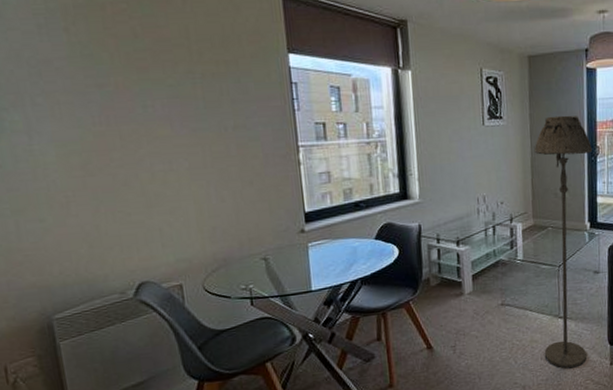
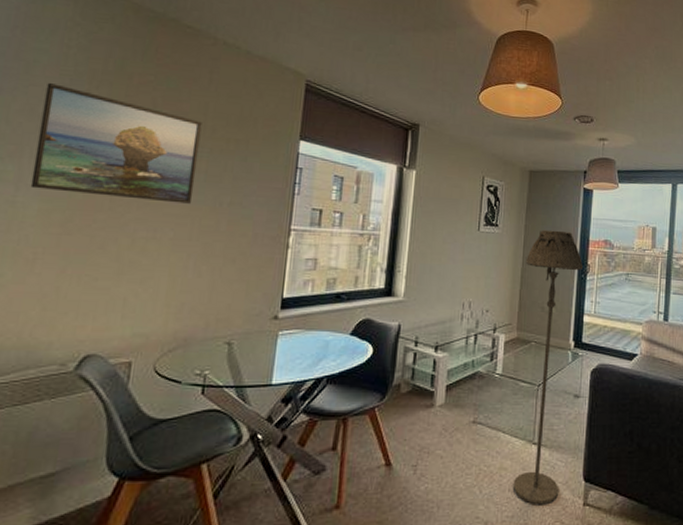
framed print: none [23,25,197,136] -> present [30,83,202,204]

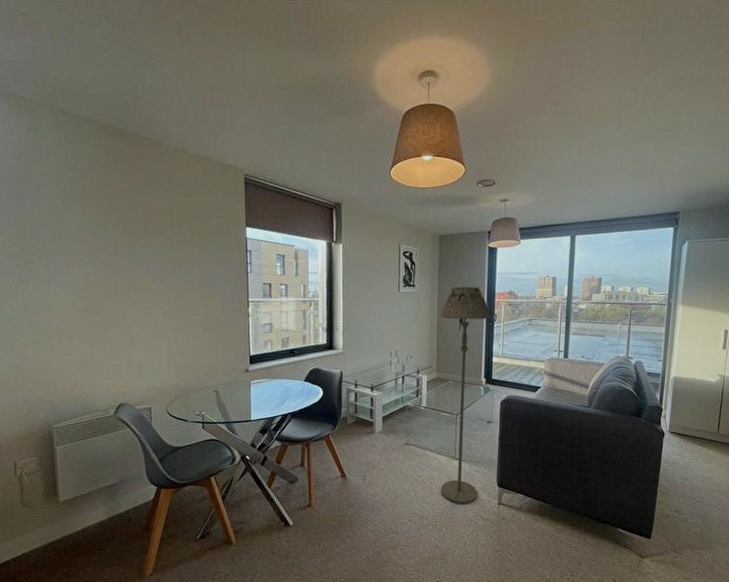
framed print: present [30,83,202,204] -> none [52,200,173,287]

